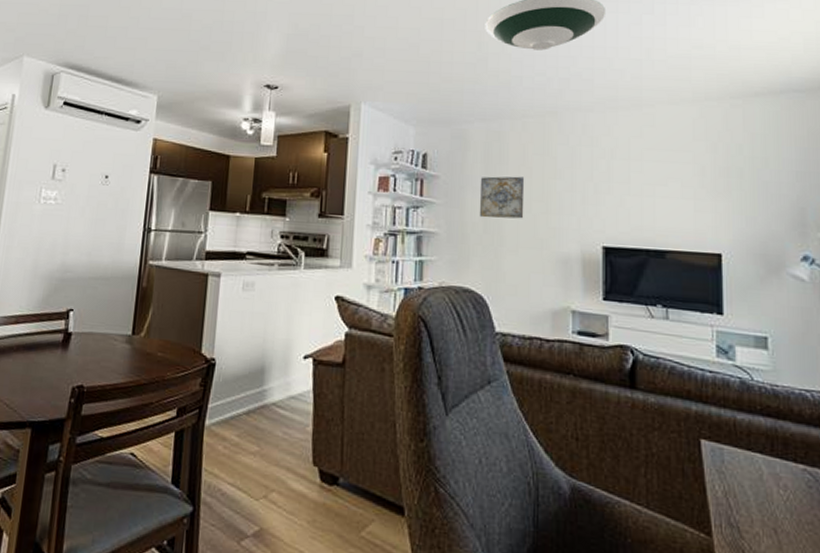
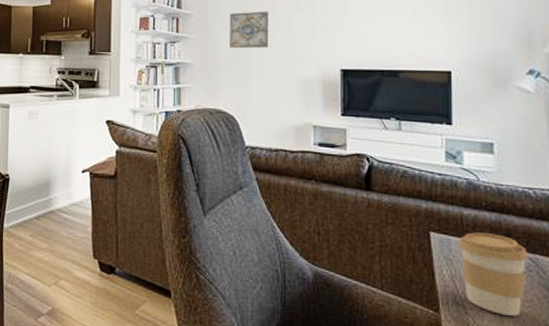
coffee cup: none [731,440,807,541] -> present [458,232,528,316]

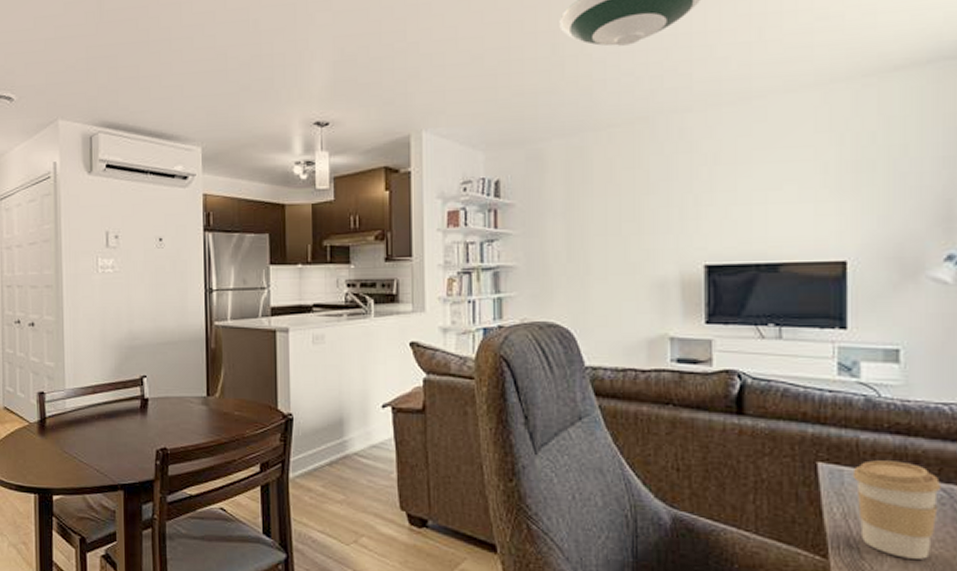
wall art: present [230,11,269,49] -> none [563,195,613,246]

